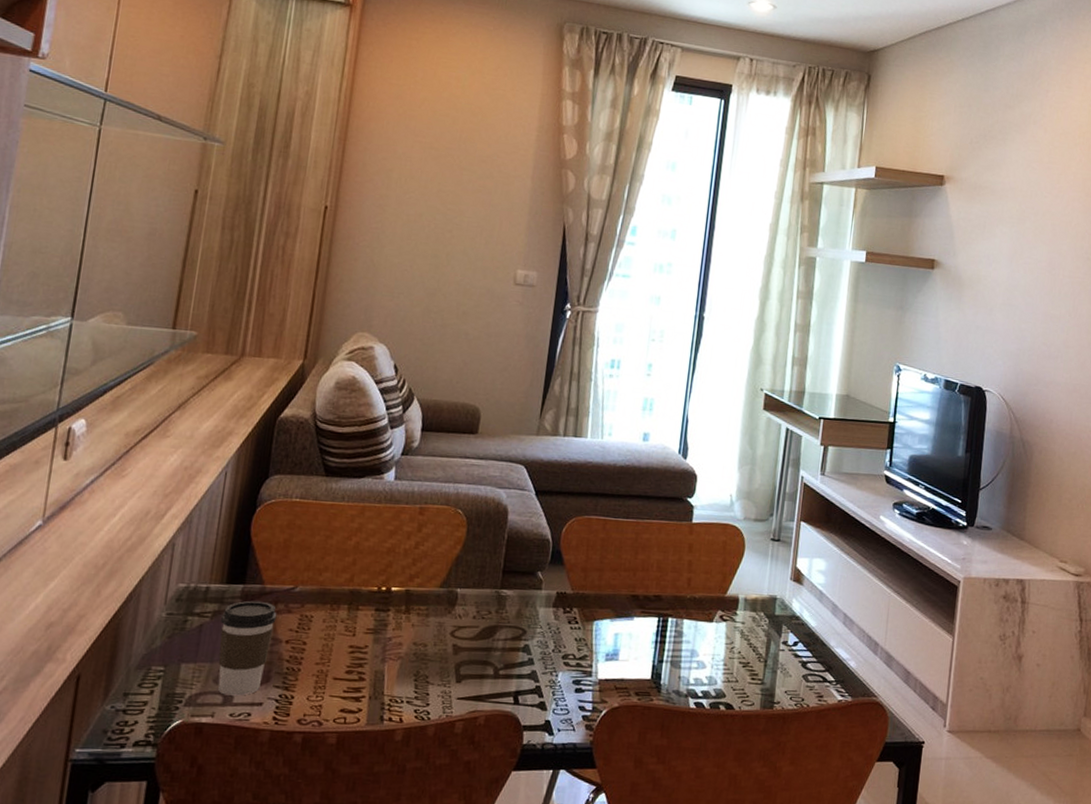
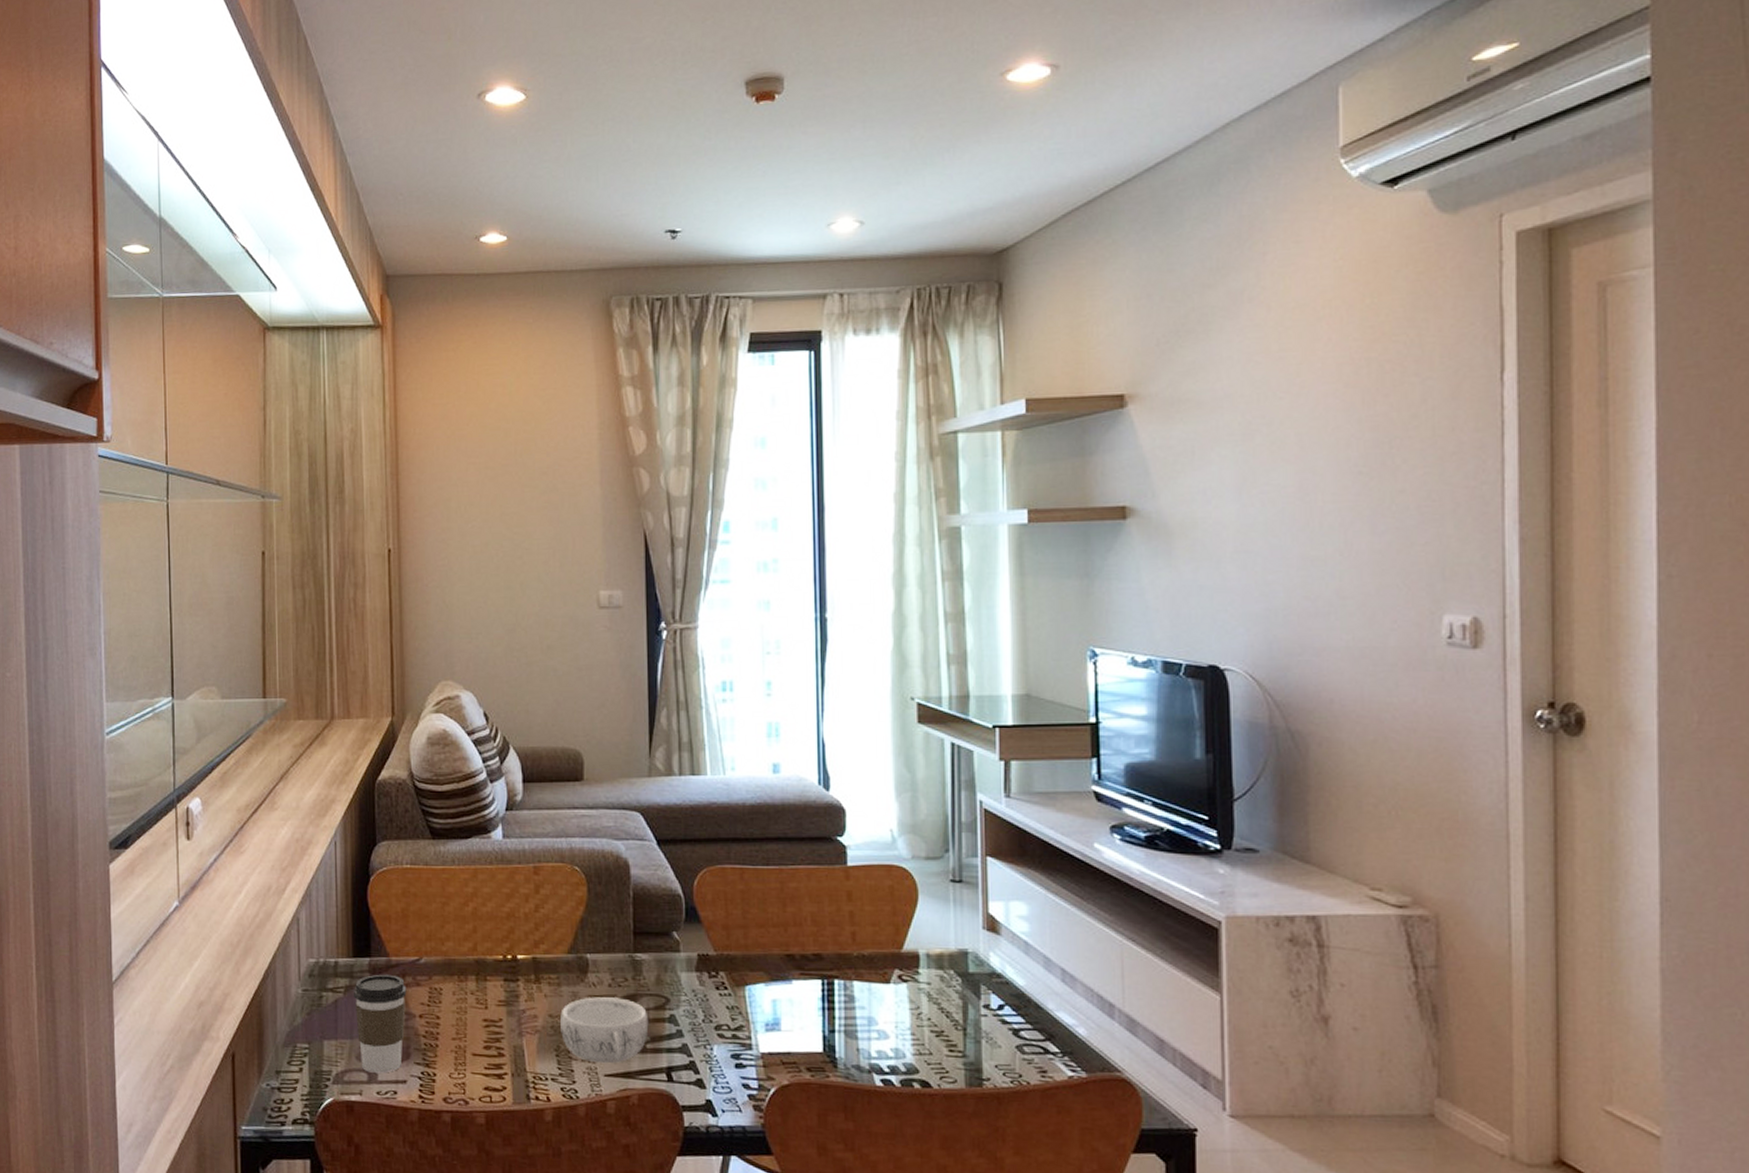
decorative bowl: none [422,627,505,688] -> present [560,997,649,1064]

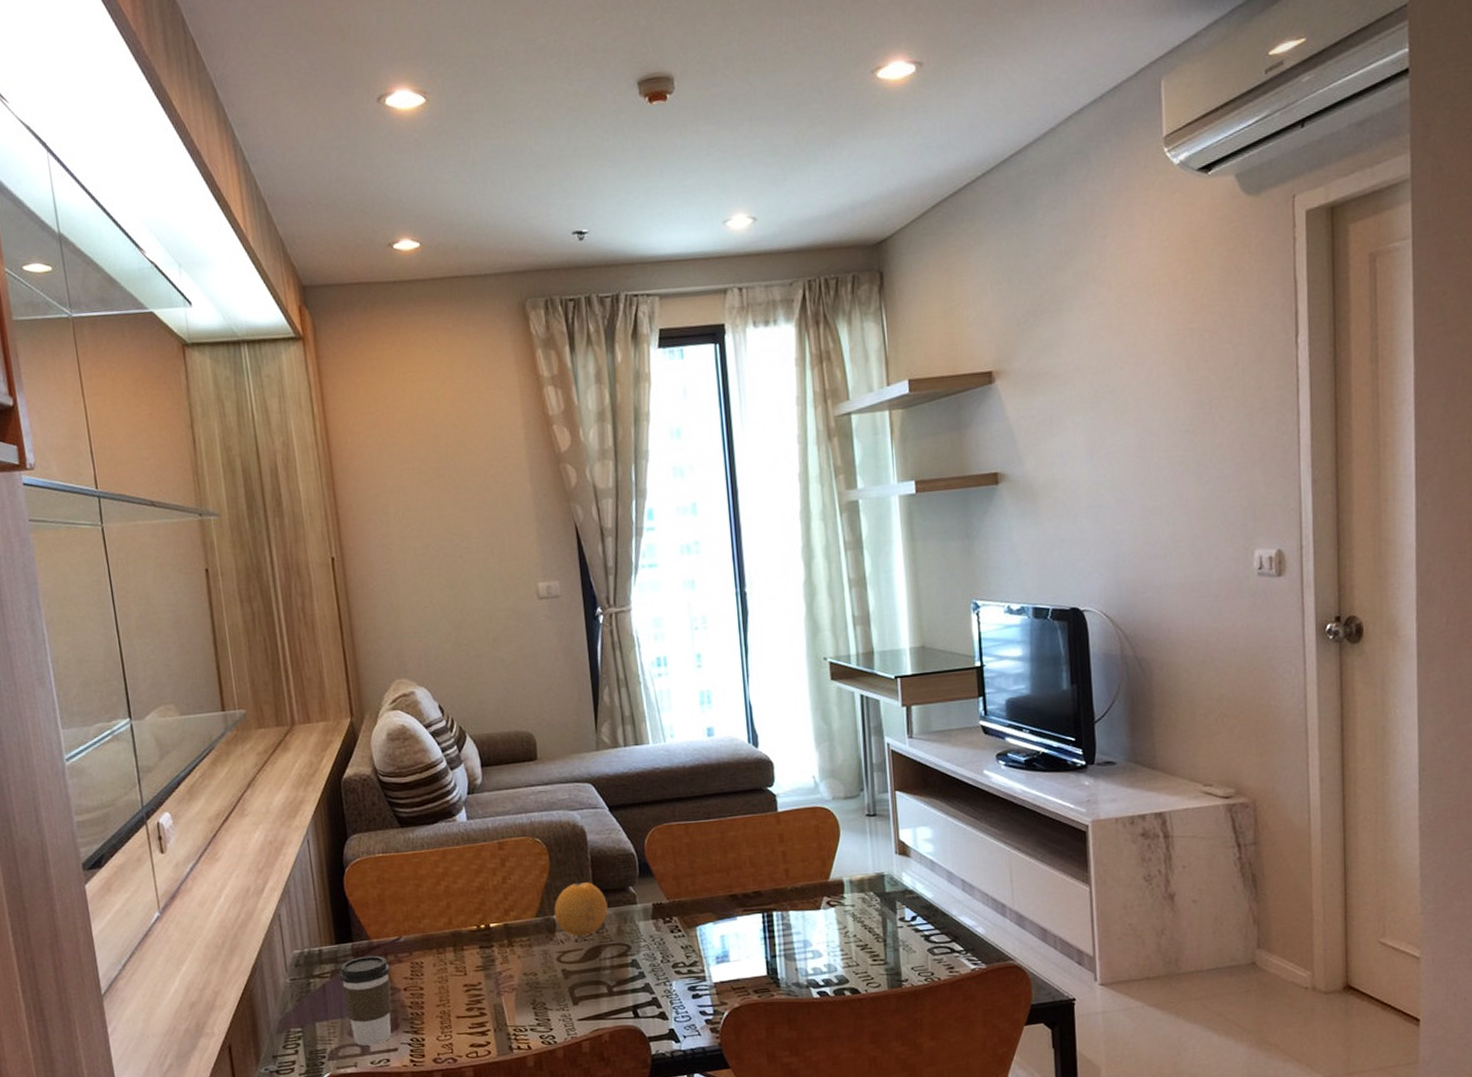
decorative bowl: present [560,997,649,1064] -> none [534,950,614,1010]
fruit: none [588,921,647,982] -> present [554,882,608,937]

